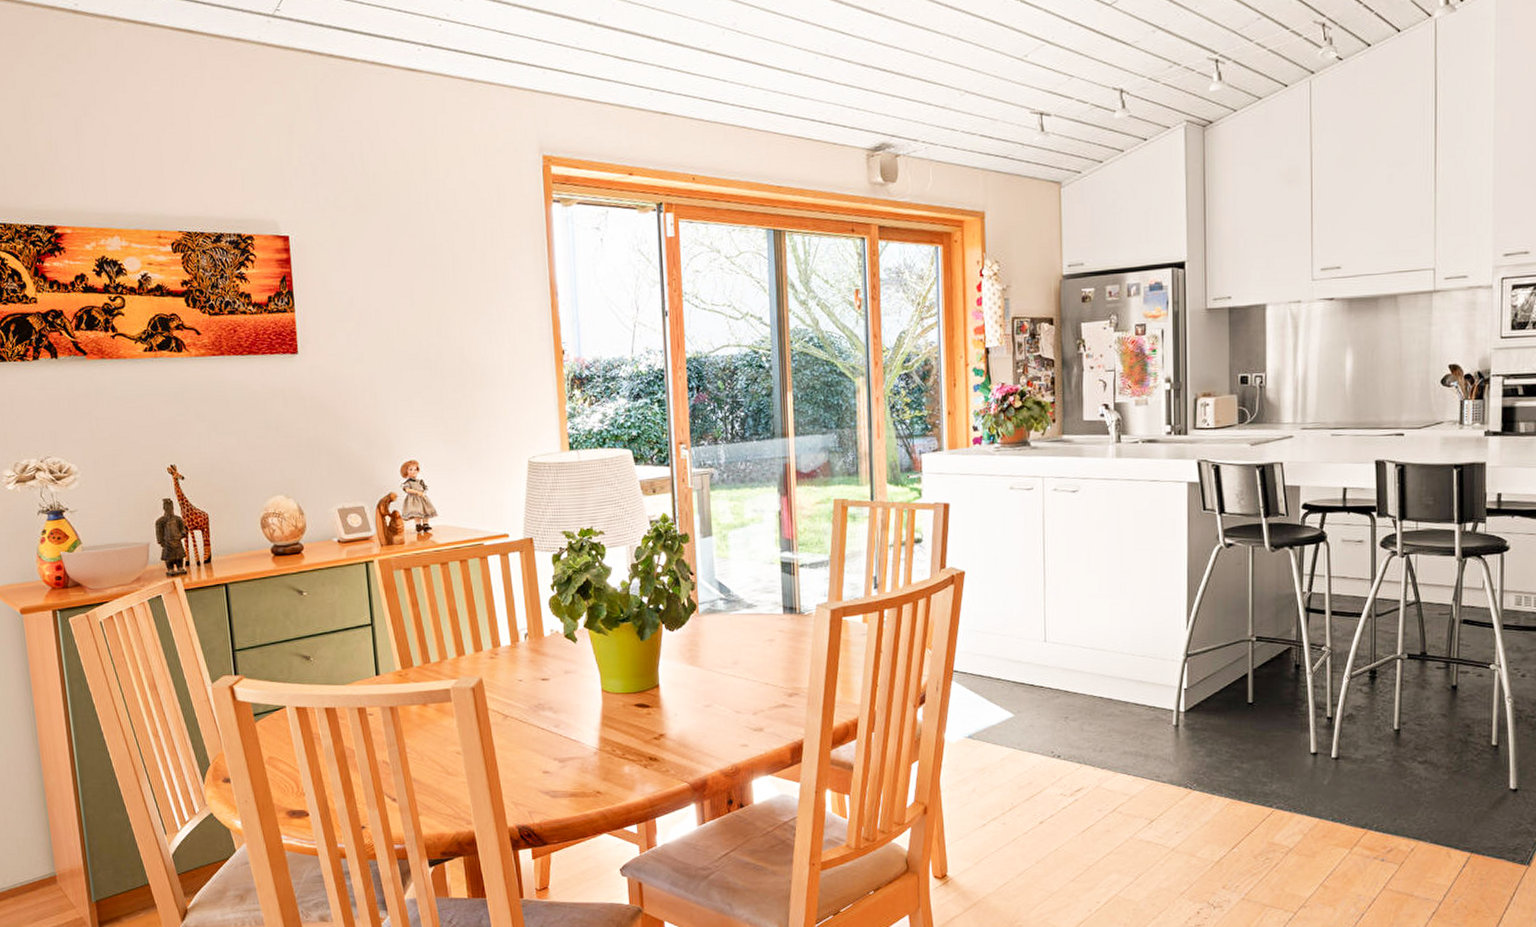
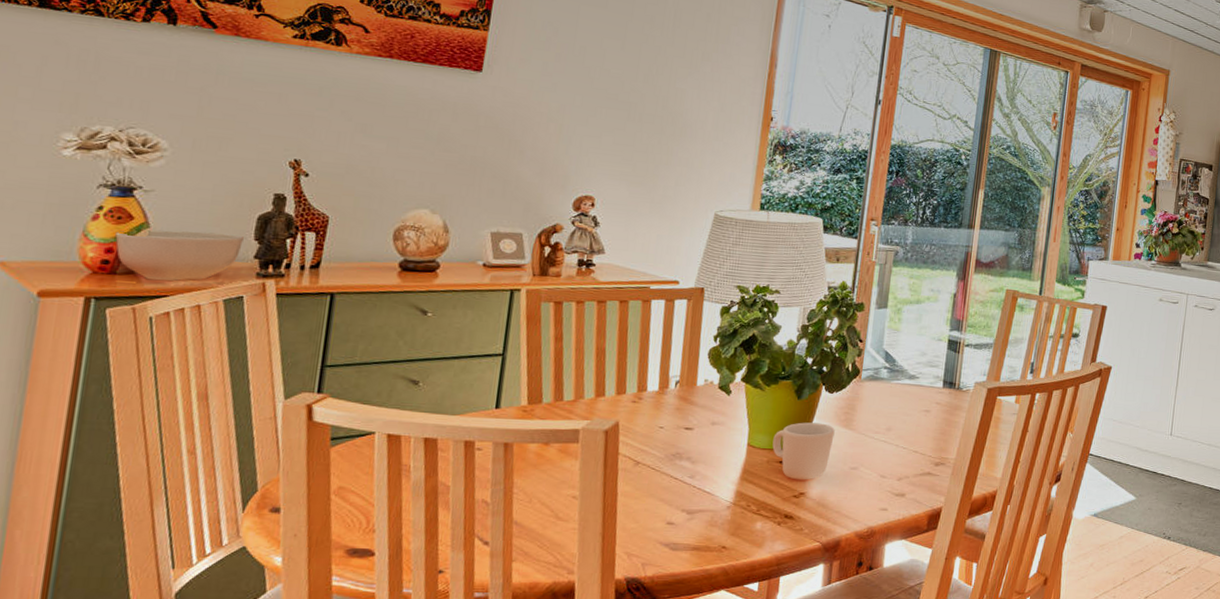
mug: none [624,662,683,722] -> present [772,422,835,480]

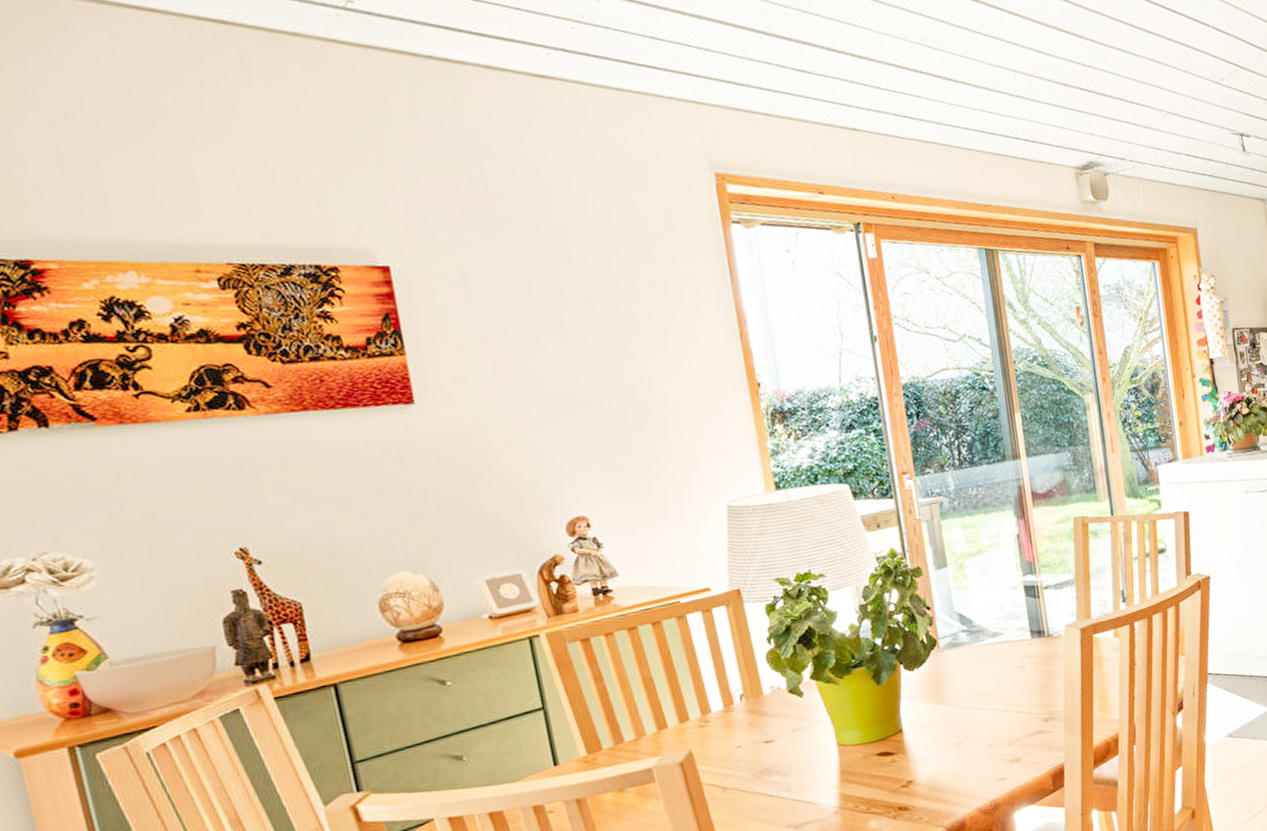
mug: present [772,422,835,480] -> none [862,704,930,770]

